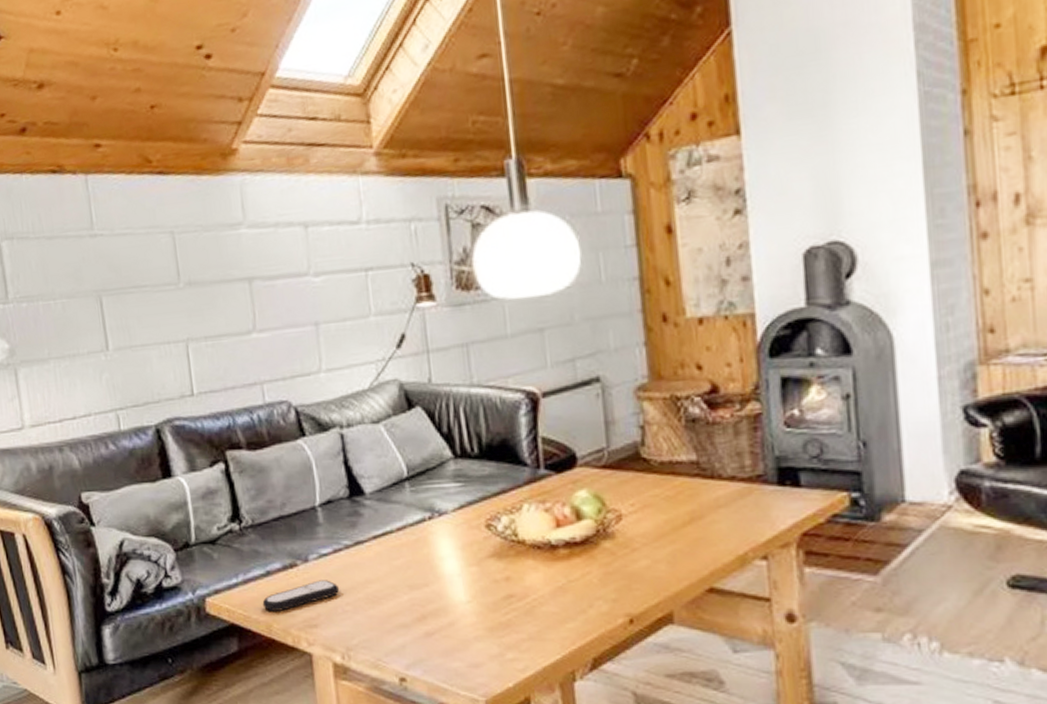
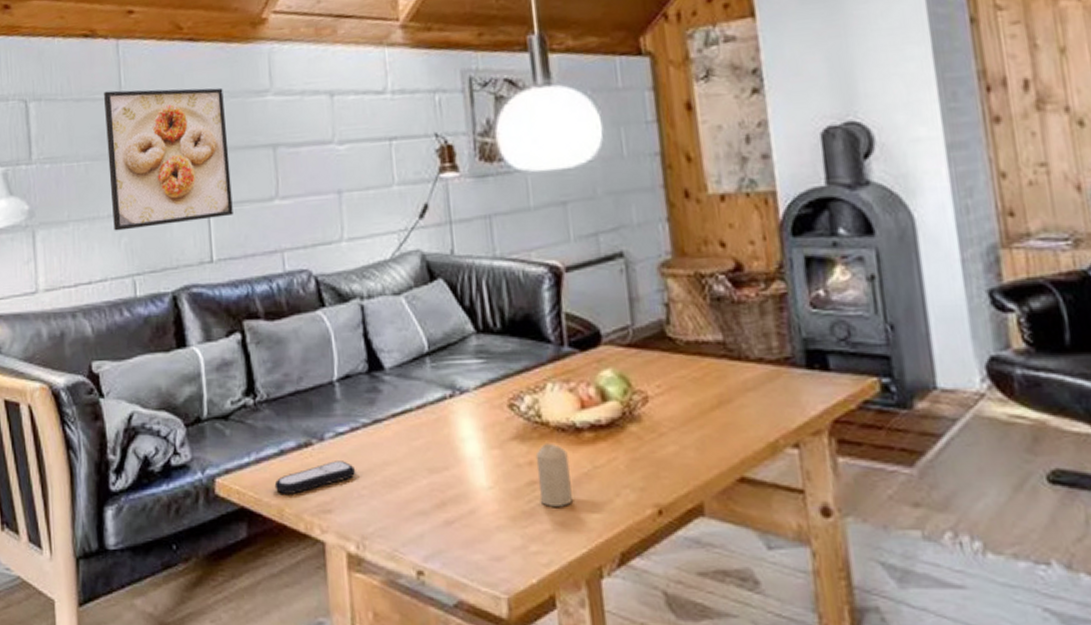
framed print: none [76,221,212,367] -> present [104,87,233,231]
candle: none [512,559,547,618] -> present [535,442,572,507]

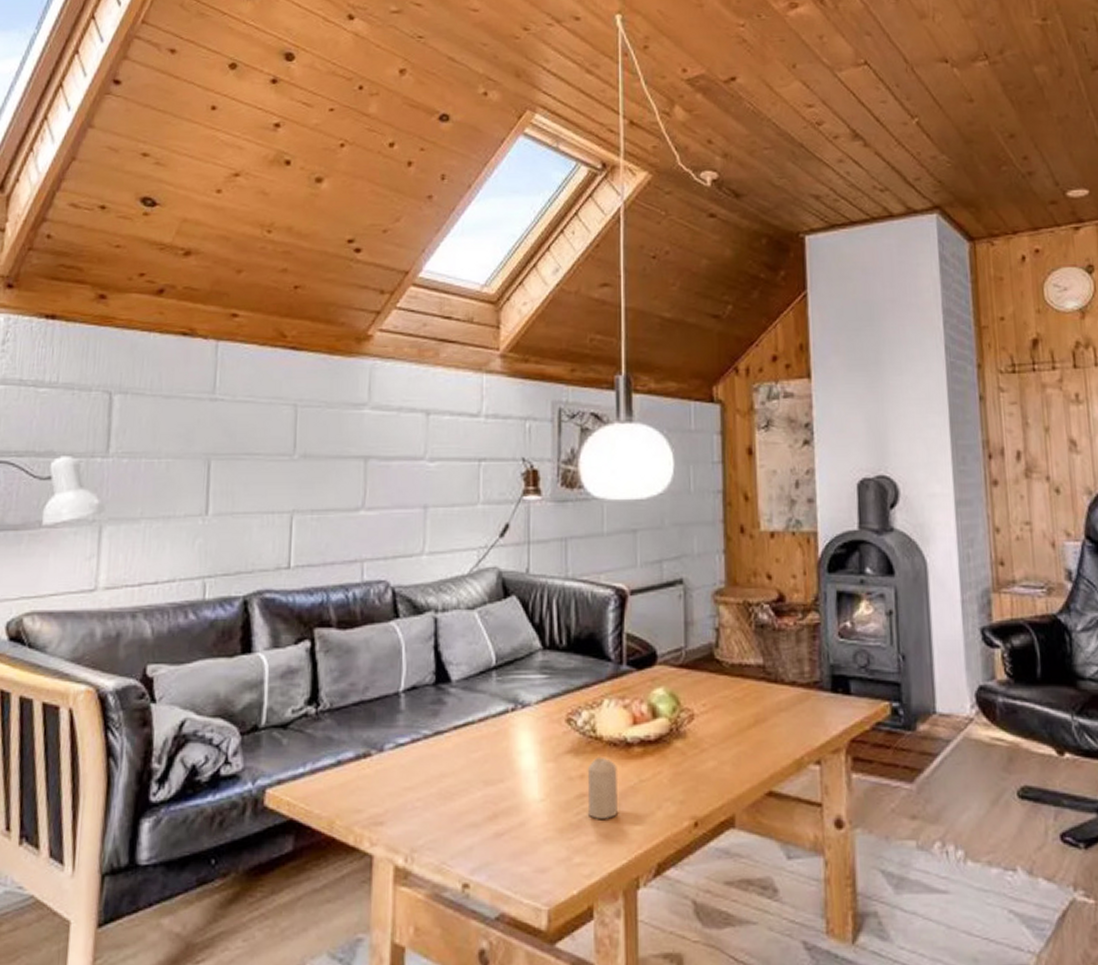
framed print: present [104,87,233,231] -> none [189,390,320,531]
remote control: present [274,461,356,494] -> none [327,772,413,806]

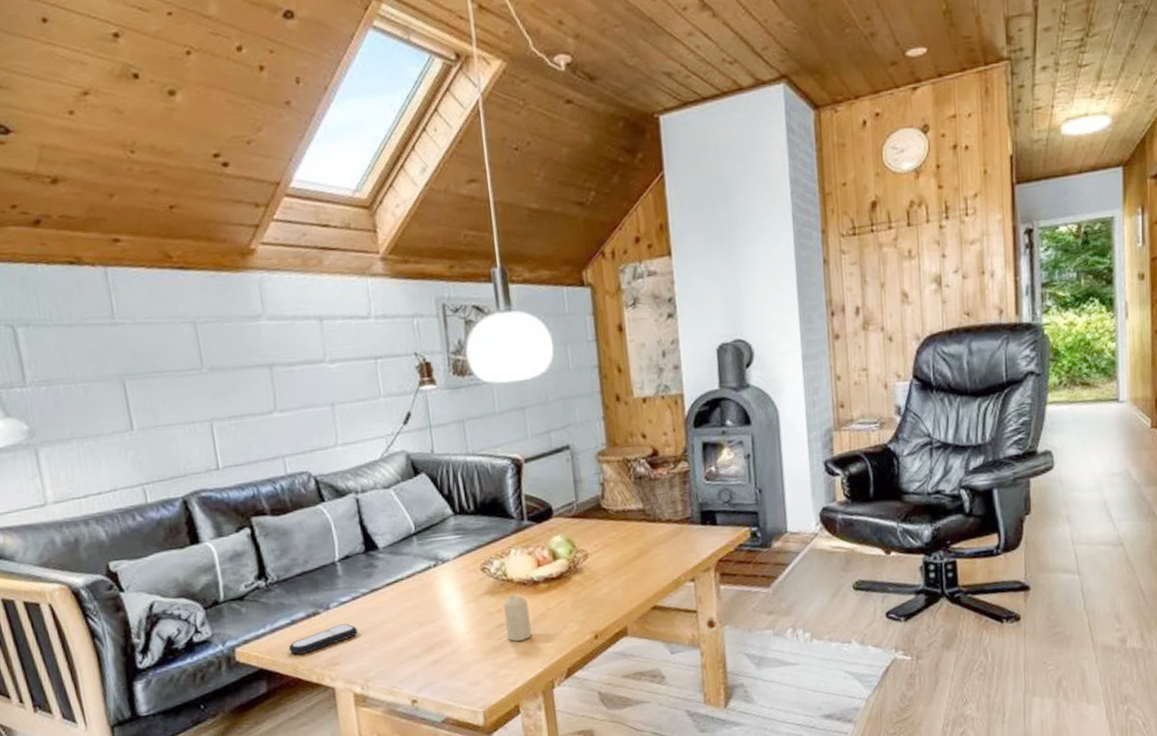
remote control: none [327,772,413,806] -> present [288,623,358,655]

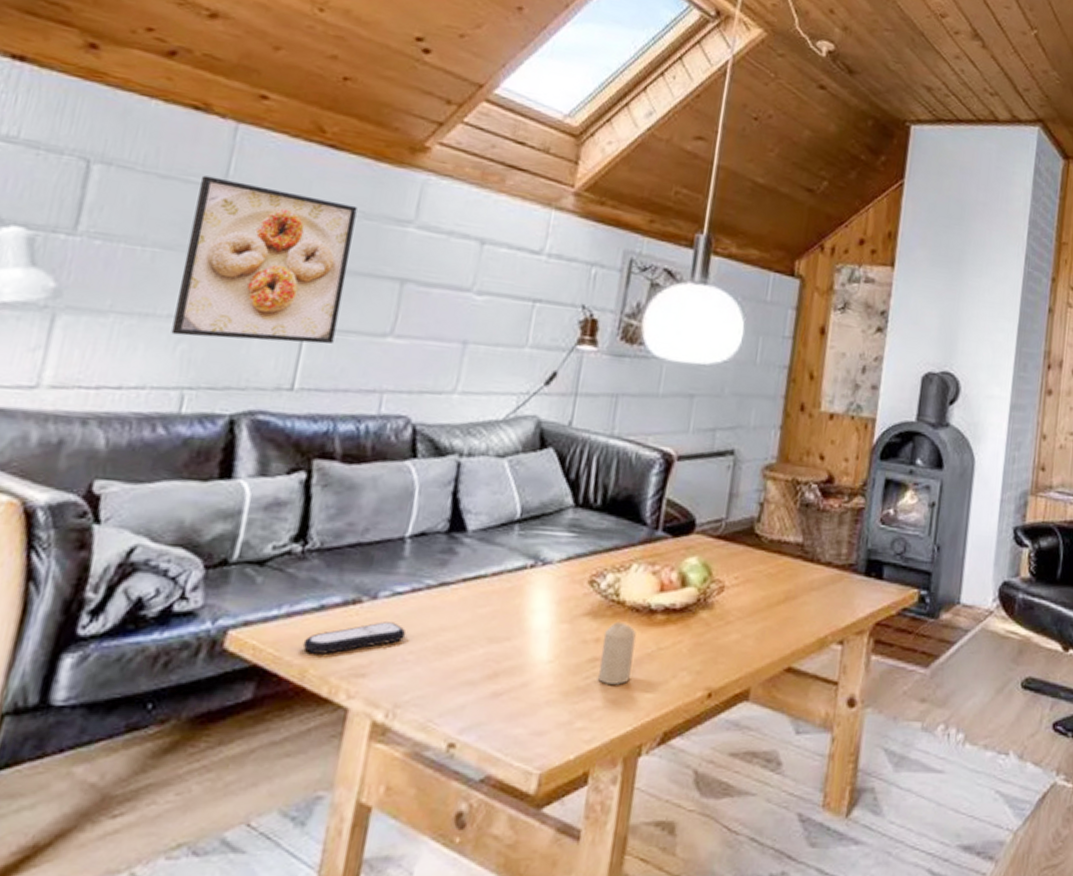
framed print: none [96,313,235,446] -> present [171,175,358,344]

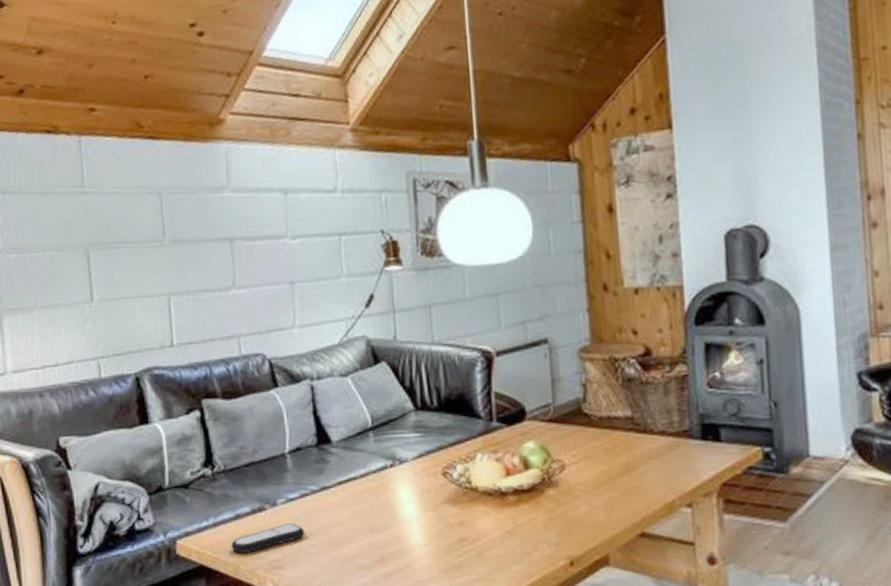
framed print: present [171,175,358,344] -> none [67,184,193,317]
candle: present [598,621,637,685] -> none [465,505,496,560]

